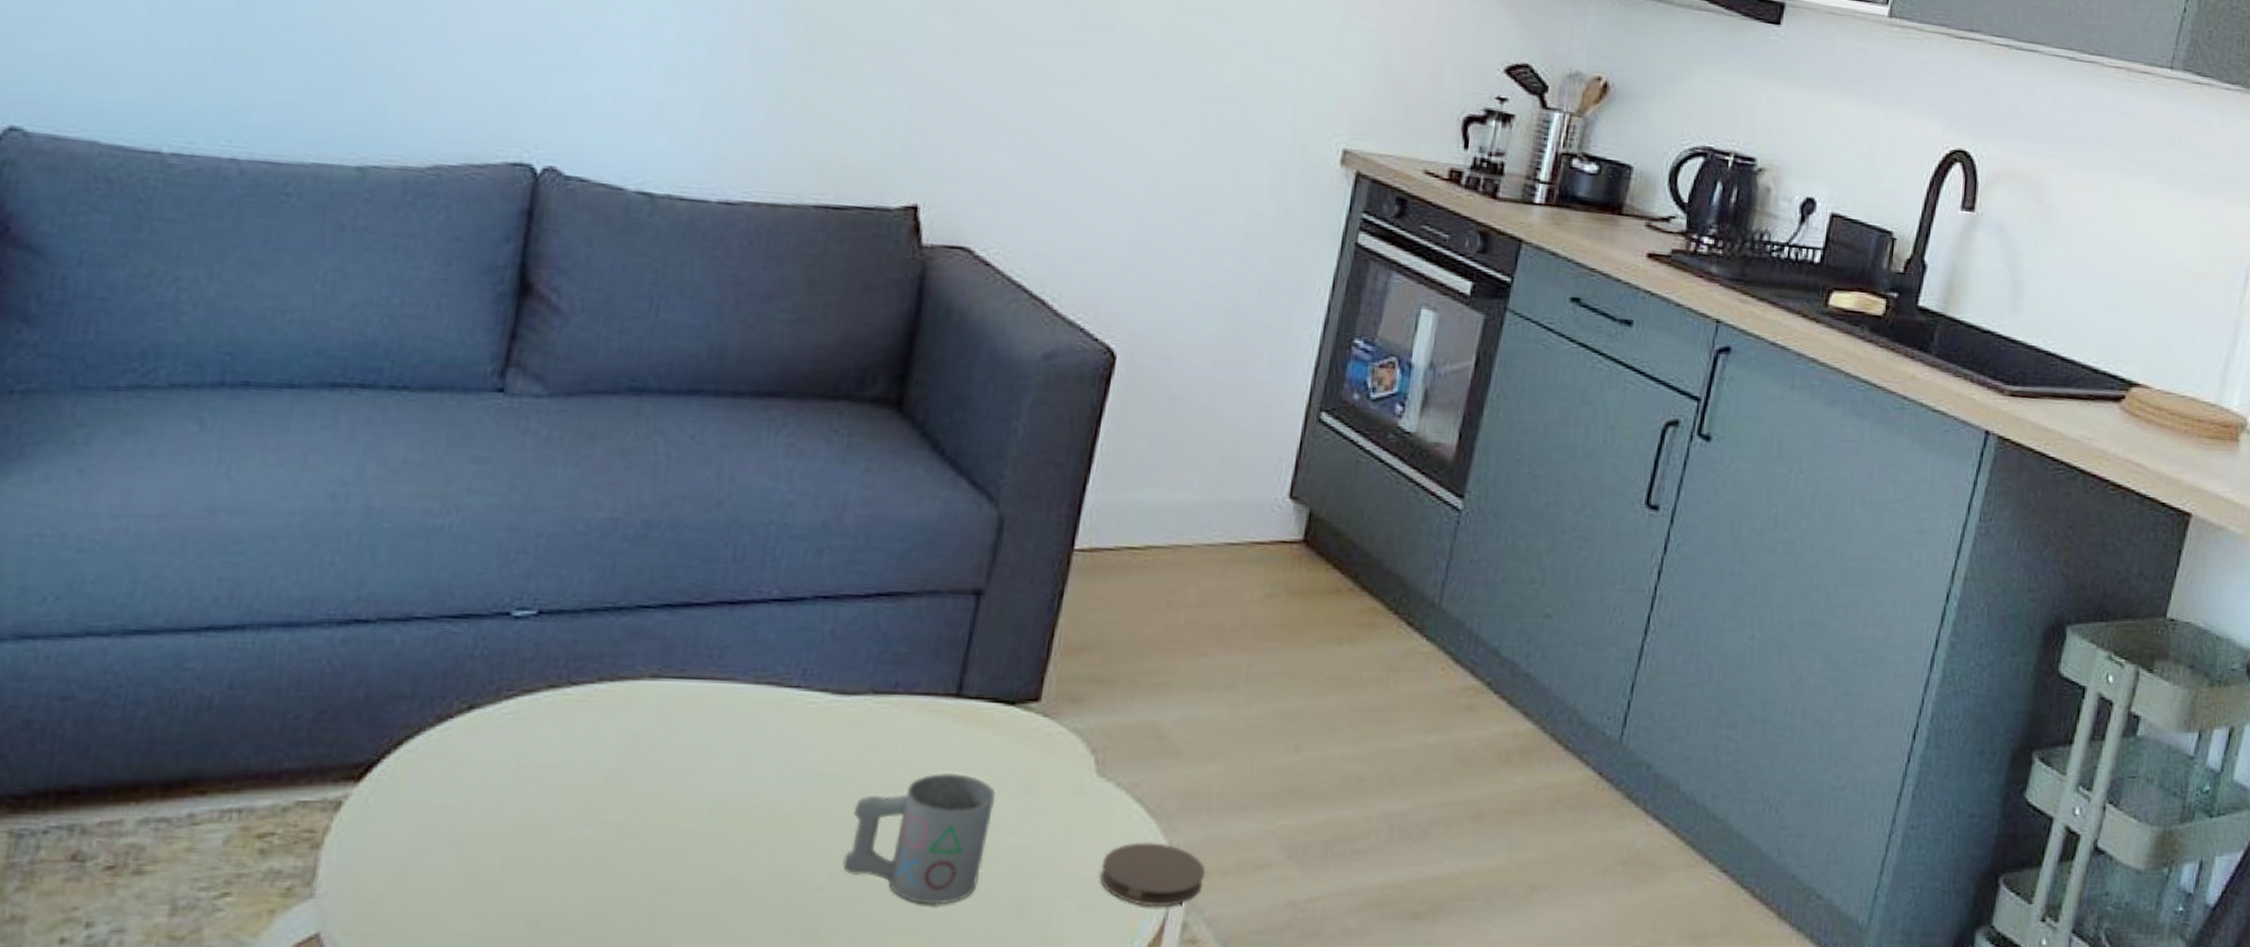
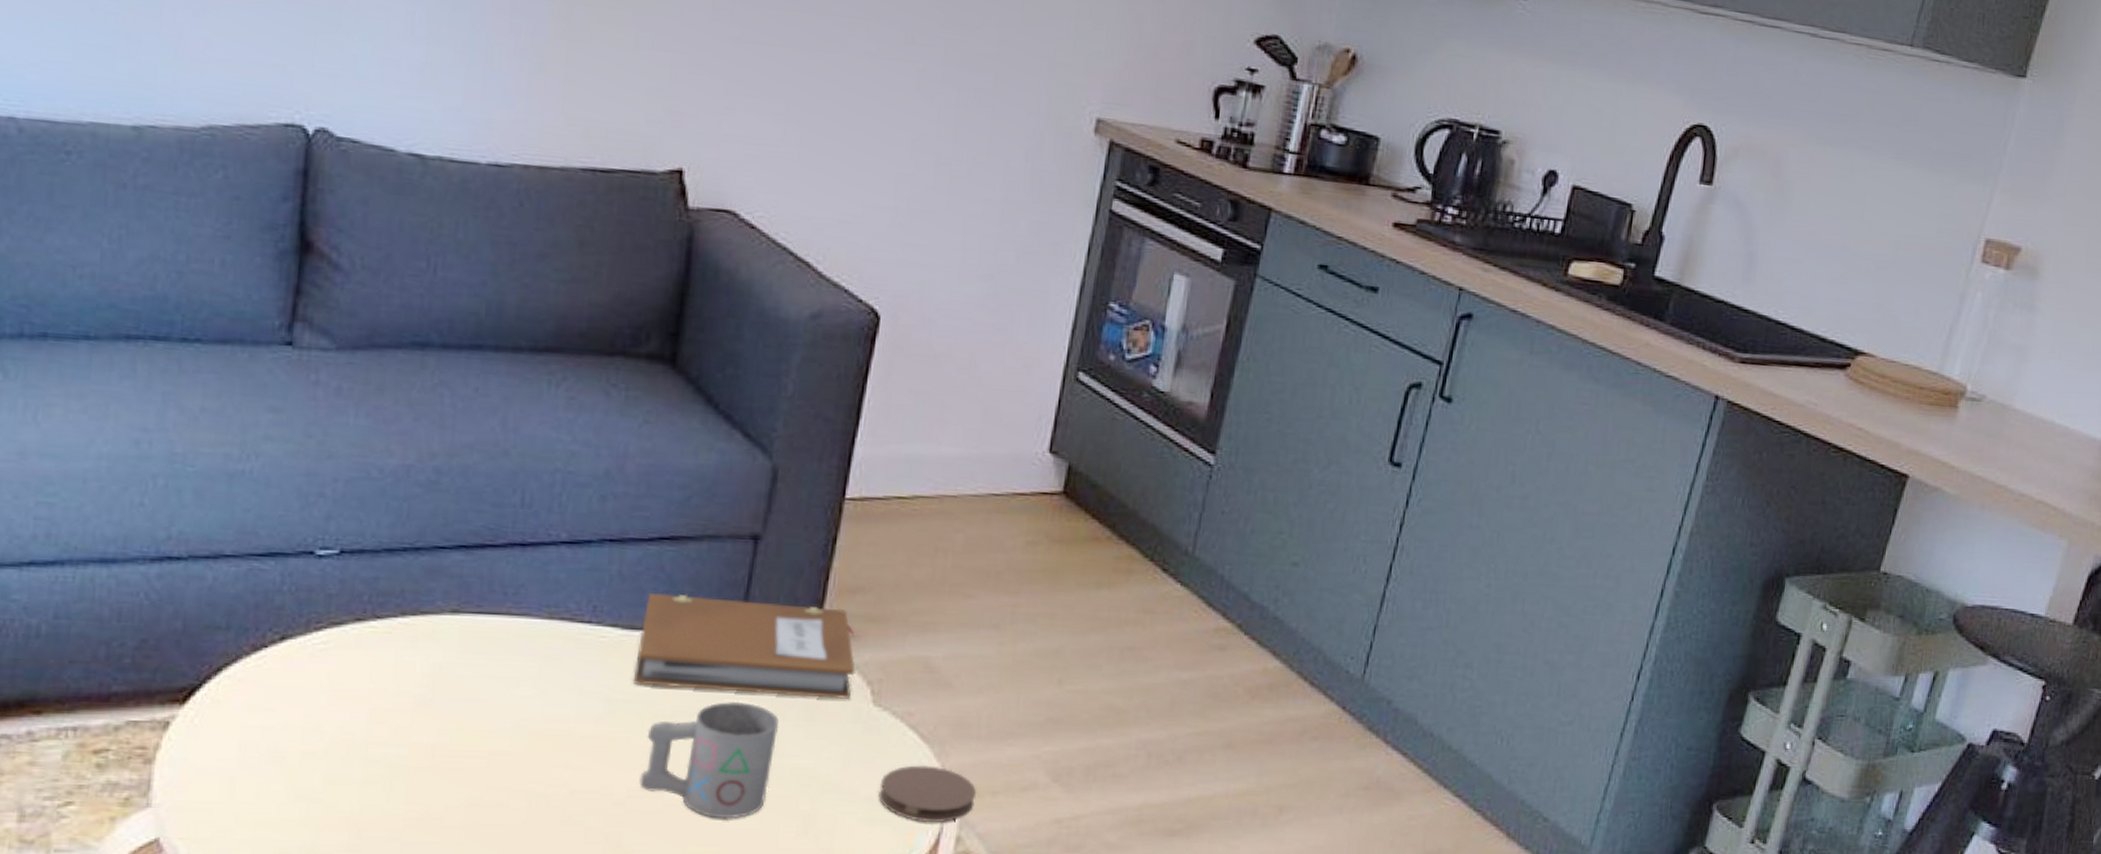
notebook: none [840,654,1079,770] -> present [632,593,856,700]

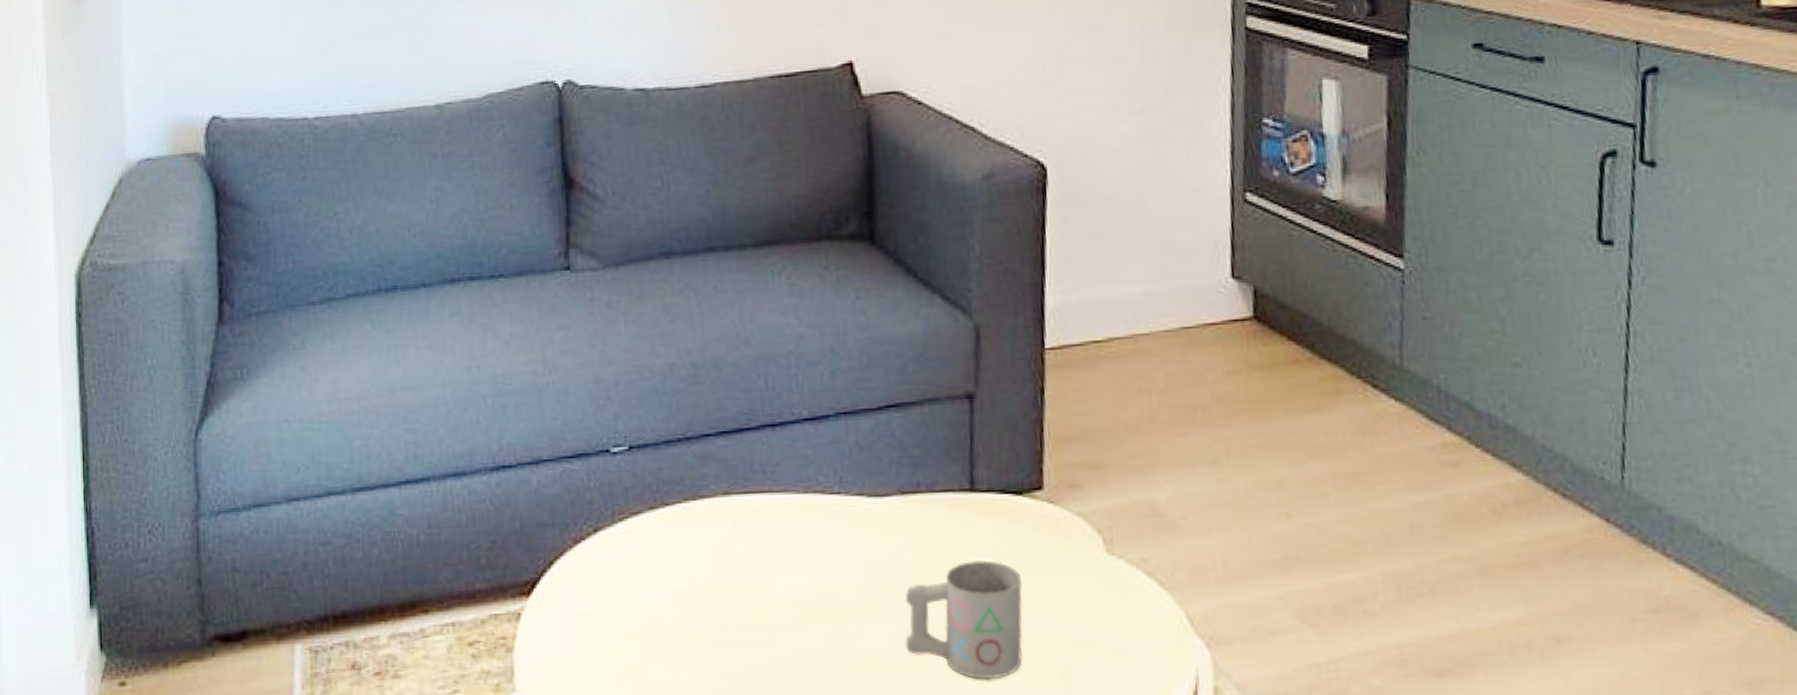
notebook: present [632,593,856,700] -> none [883,457,1085,551]
coaster: present [878,765,977,824] -> none [1128,613,1226,675]

